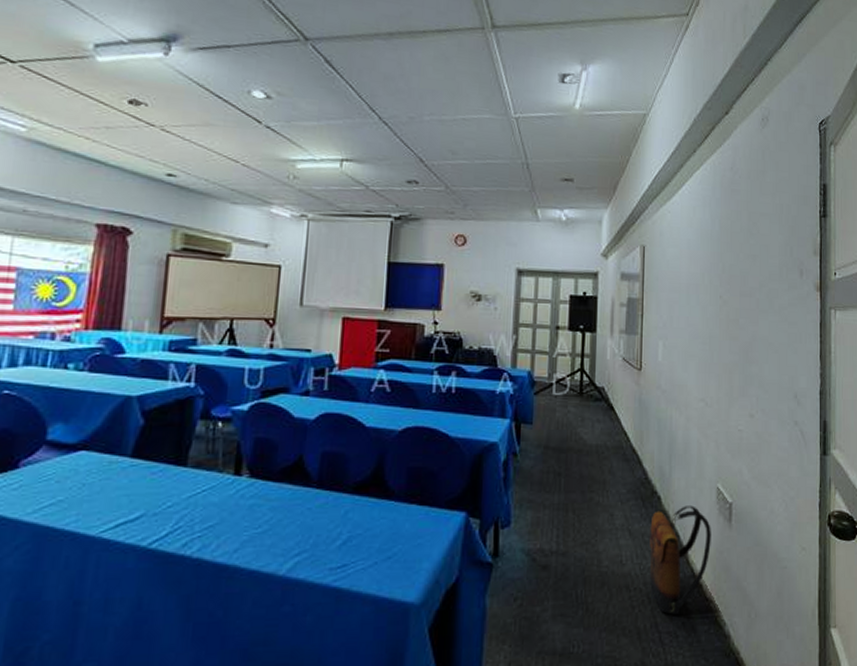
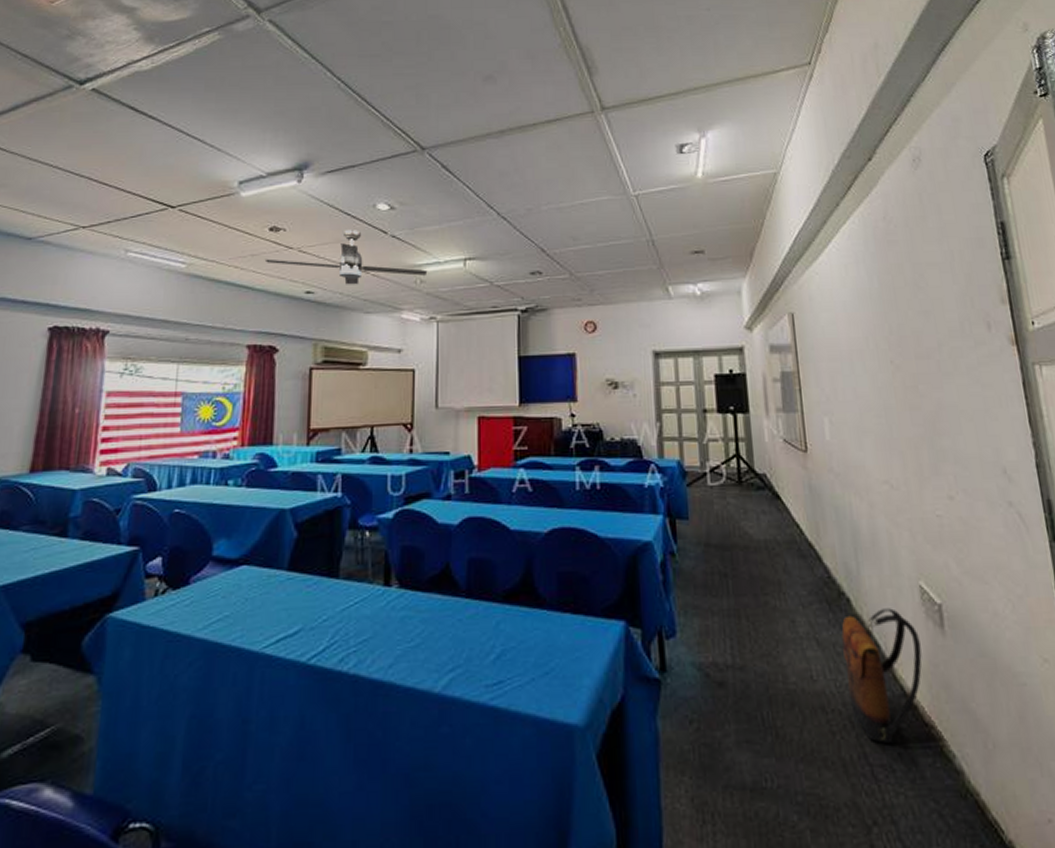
electric fan: none [121,113,302,173] -> present [264,230,428,285]

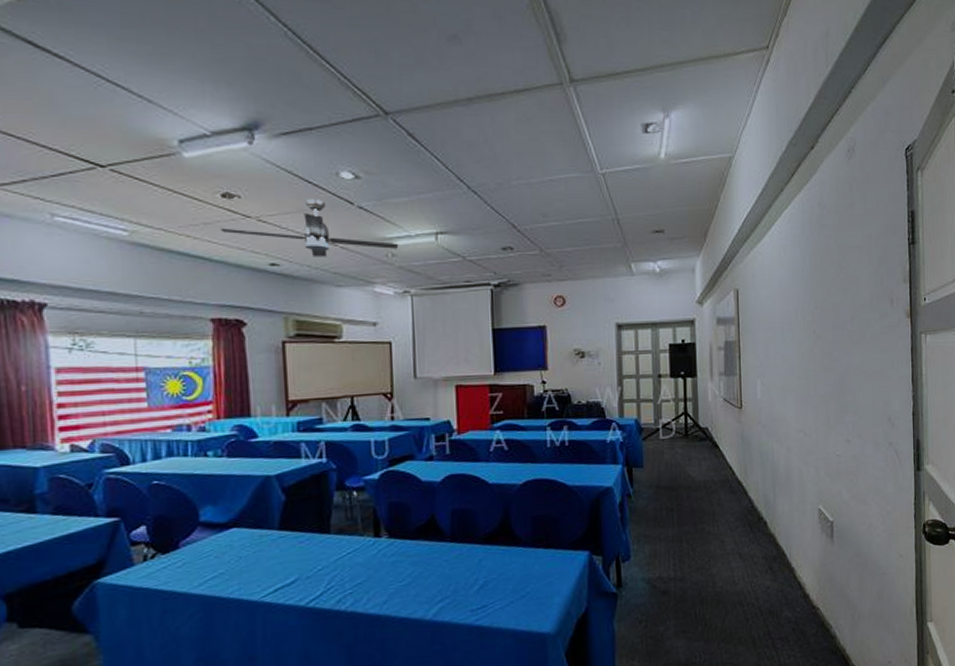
backpack: present [841,608,922,745] -> none [758,527,815,624]

